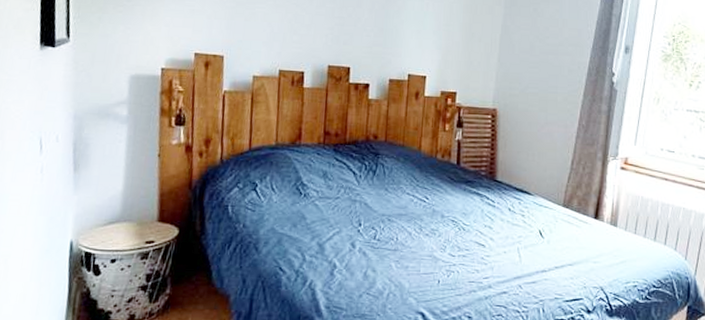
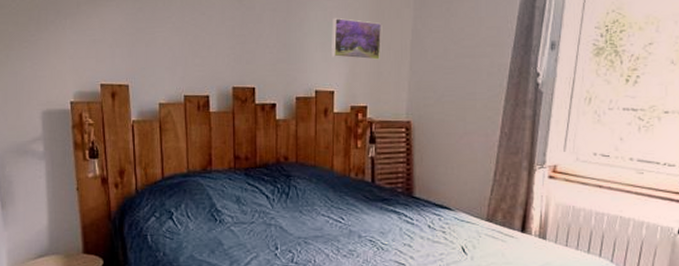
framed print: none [426,8,475,50] -> present [332,17,382,60]

